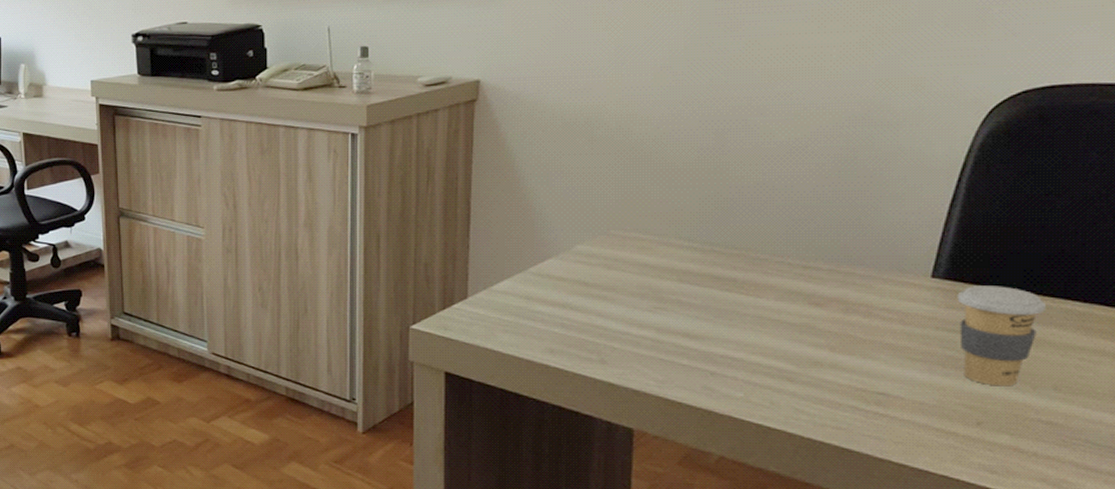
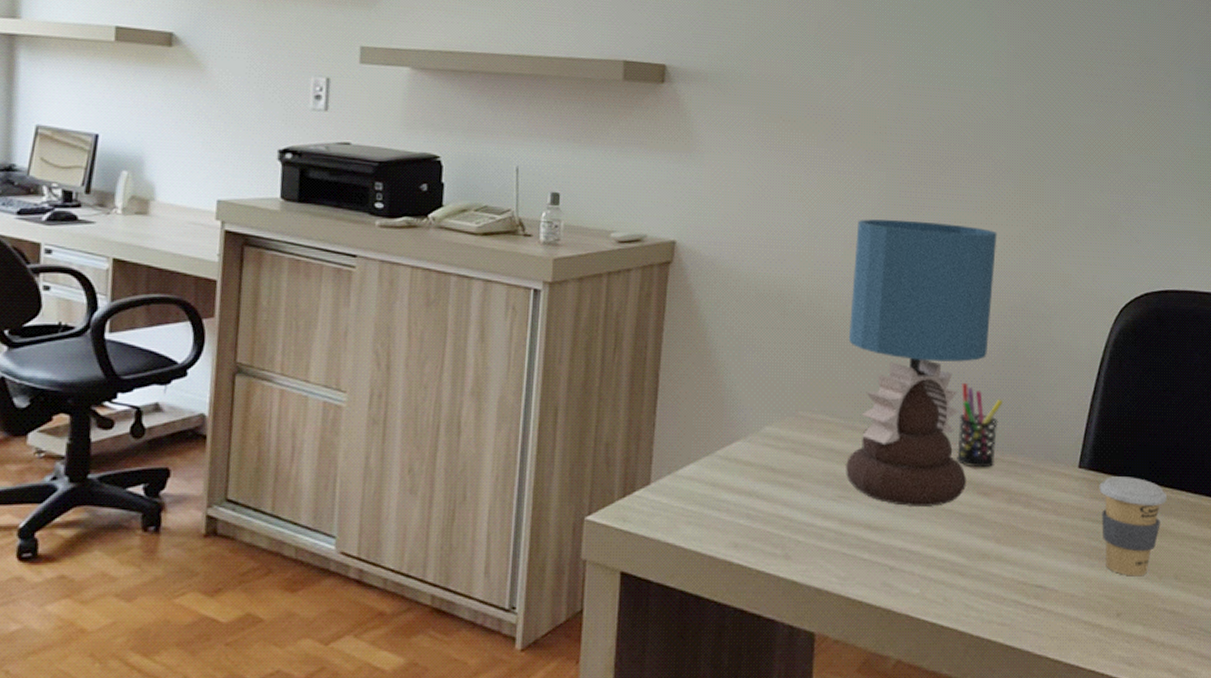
table lamp: none [662,37,832,317] -> present [846,219,997,506]
pen holder: none [783,197,840,279] -> present [955,383,1004,468]

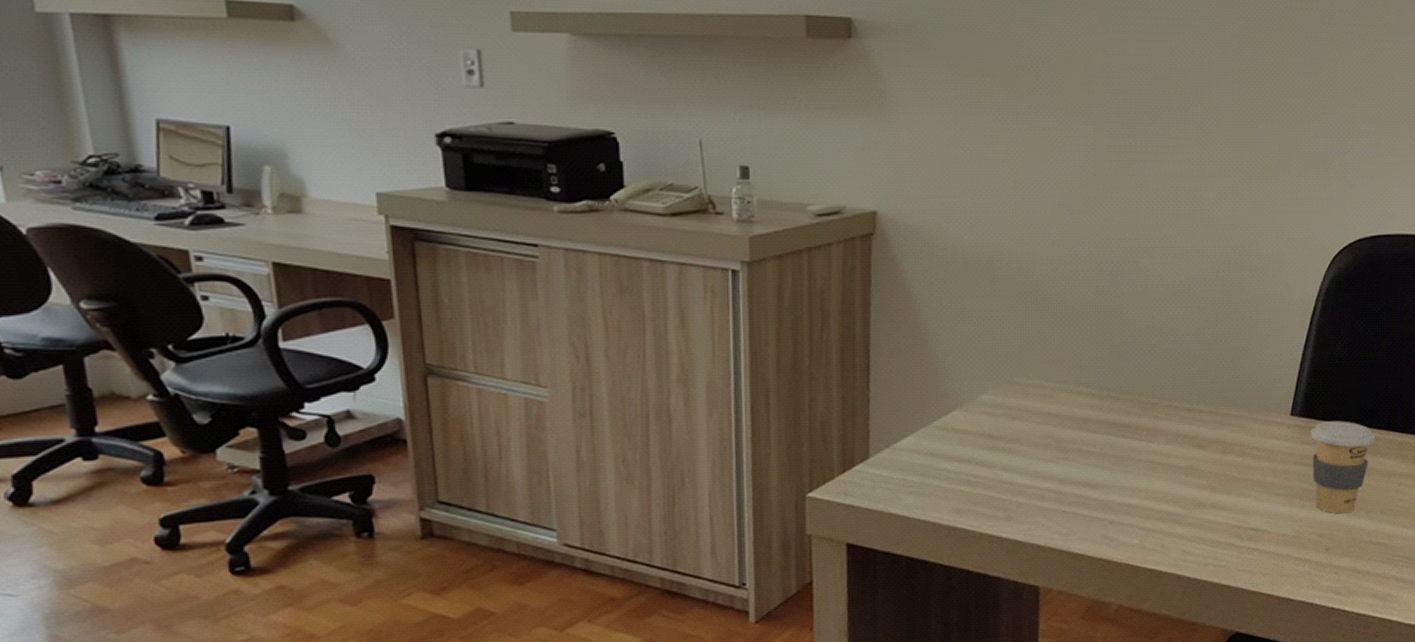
table lamp: present [846,219,997,506] -> none [1061,176,1209,463]
pen holder: present [955,383,1004,468] -> none [1171,340,1218,422]

